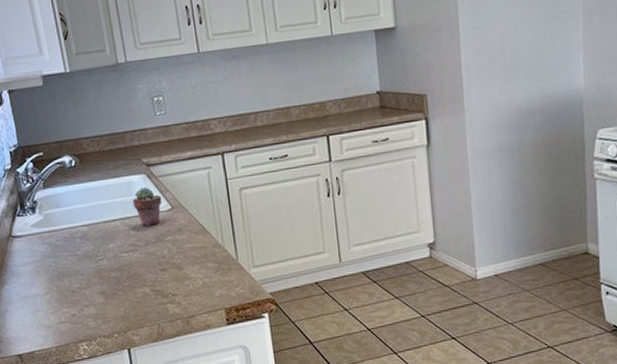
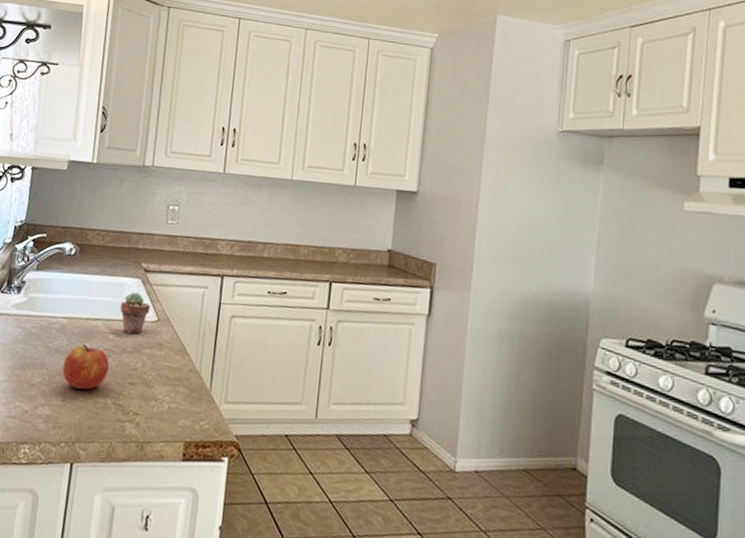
apple: none [95,244,139,285] -> present [62,344,109,390]

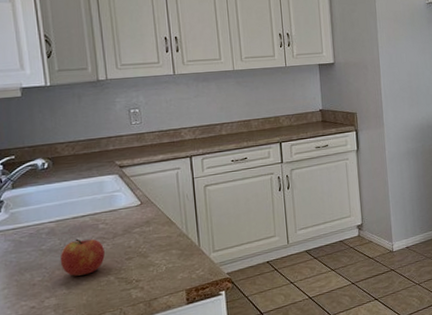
potted succulent: present [119,292,151,334] -> none [103,186,132,220]

